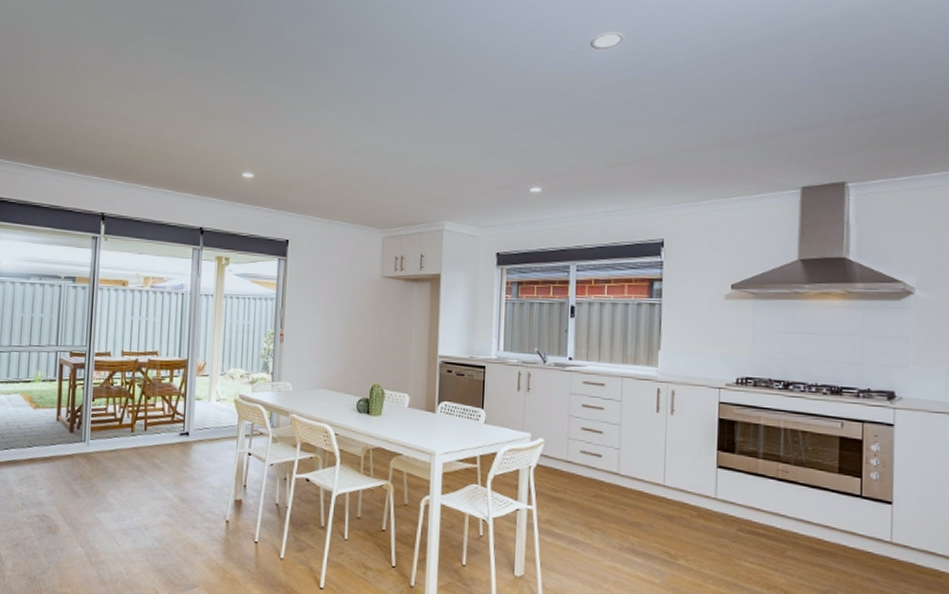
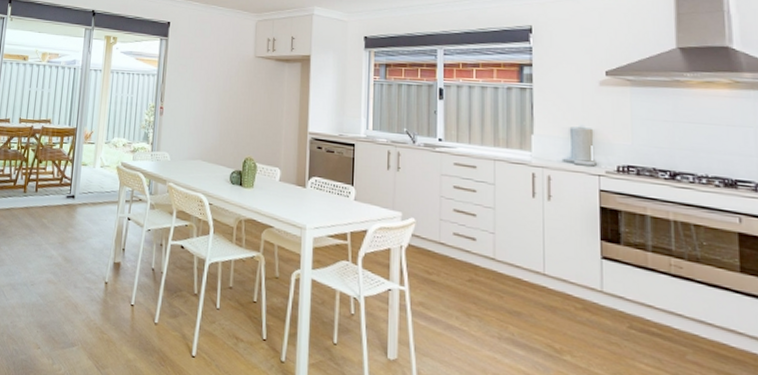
paper towel: none [685,341,718,380] -> present [561,126,596,167]

